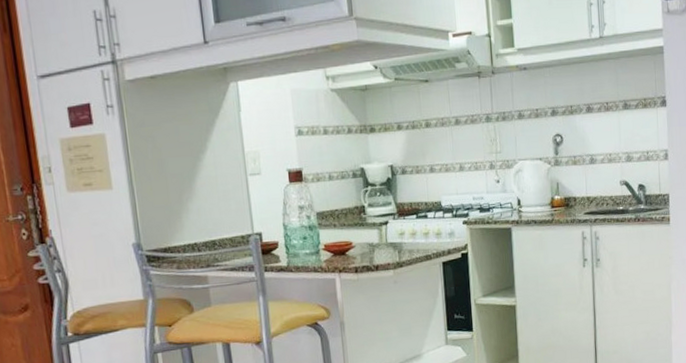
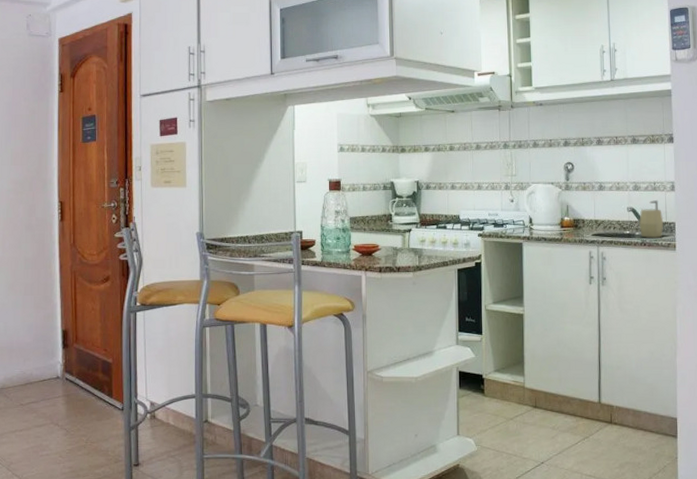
soap dispenser: none [632,171,658,213] -> present [639,200,664,238]

